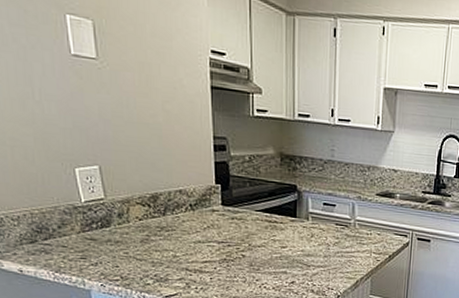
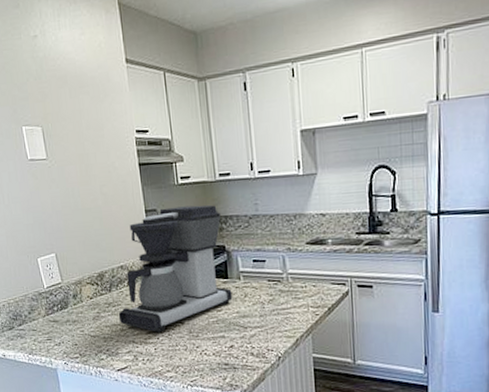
coffee maker: none [171,137,299,263] -> present [118,205,233,333]

